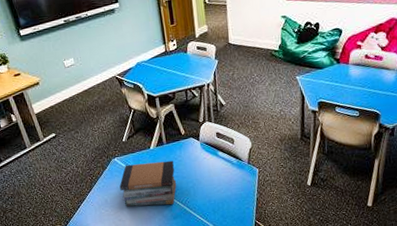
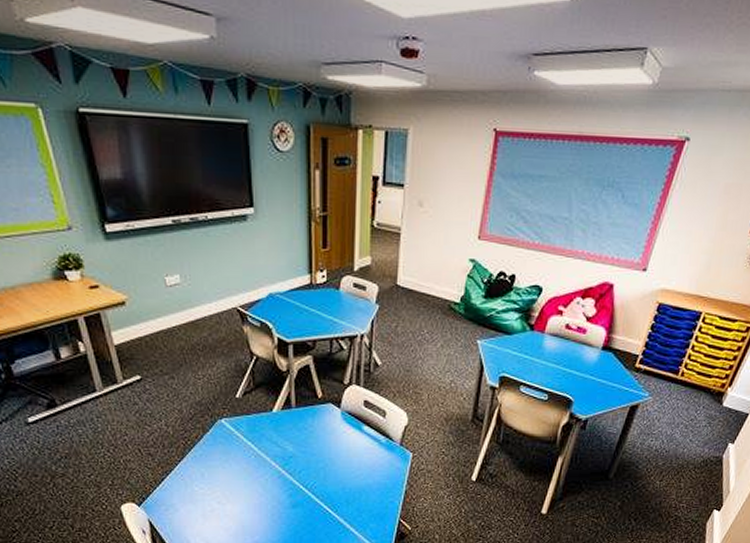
book stack: present [119,160,177,207] -> none [224,430,303,489]

